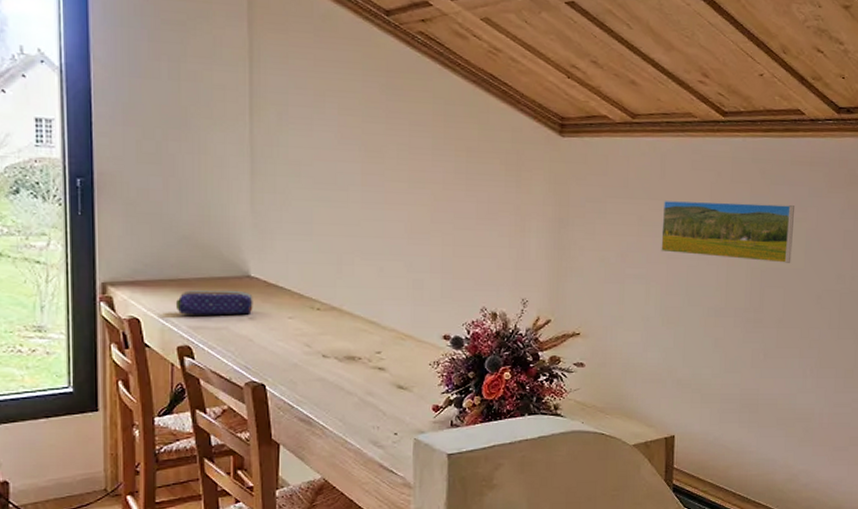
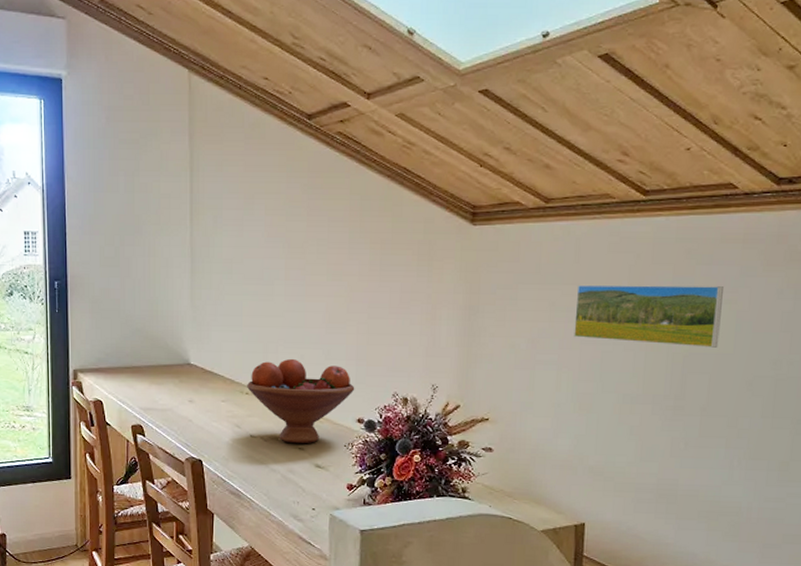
pencil case: present [175,290,253,316] -> none [130,376,193,399]
fruit bowl: none [318,270,440,364] -> present [247,358,355,444]

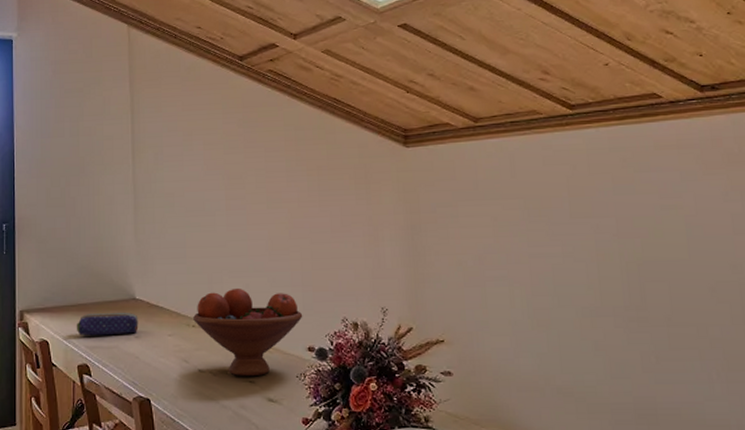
pencil case: none [130,376,193,399] -> present [76,312,139,336]
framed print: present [574,284,723,348] -> none [517,192,672,255]

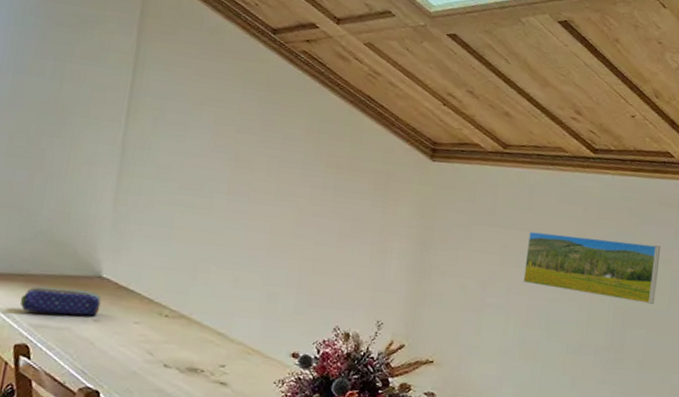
fruit bowl: present [193,287,303,377] -> none [168,280,293,378]
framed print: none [517,192,672,255] -> present [523,230,660,304]

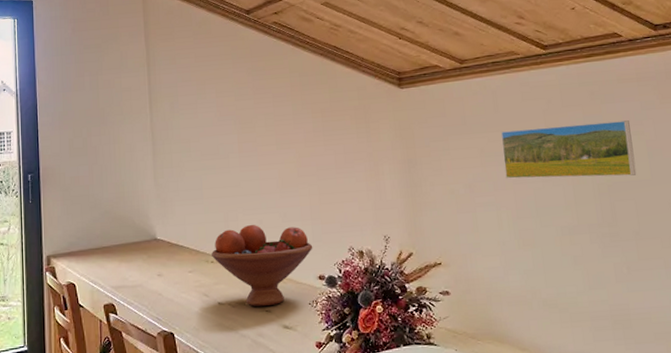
pencil case: present [20,286,102,317] -> none [101,252,161,277]
fruit bowl: none [168,280,293,378] -> present [212,224,313,307]

